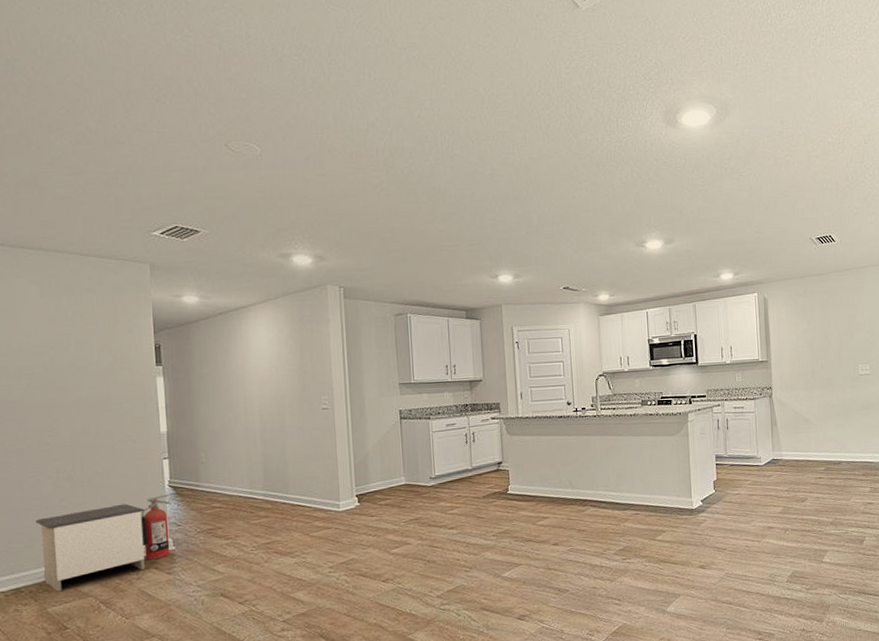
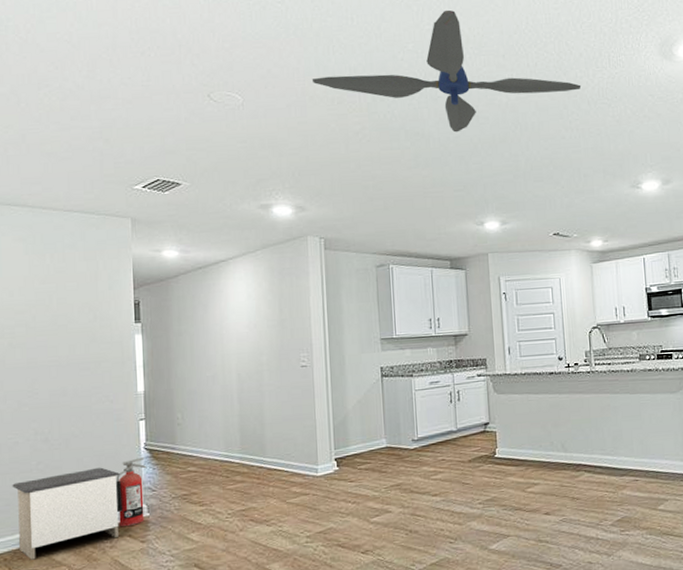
ceiling fan: none [329,69,591,189] -> present [311,9,582,133]

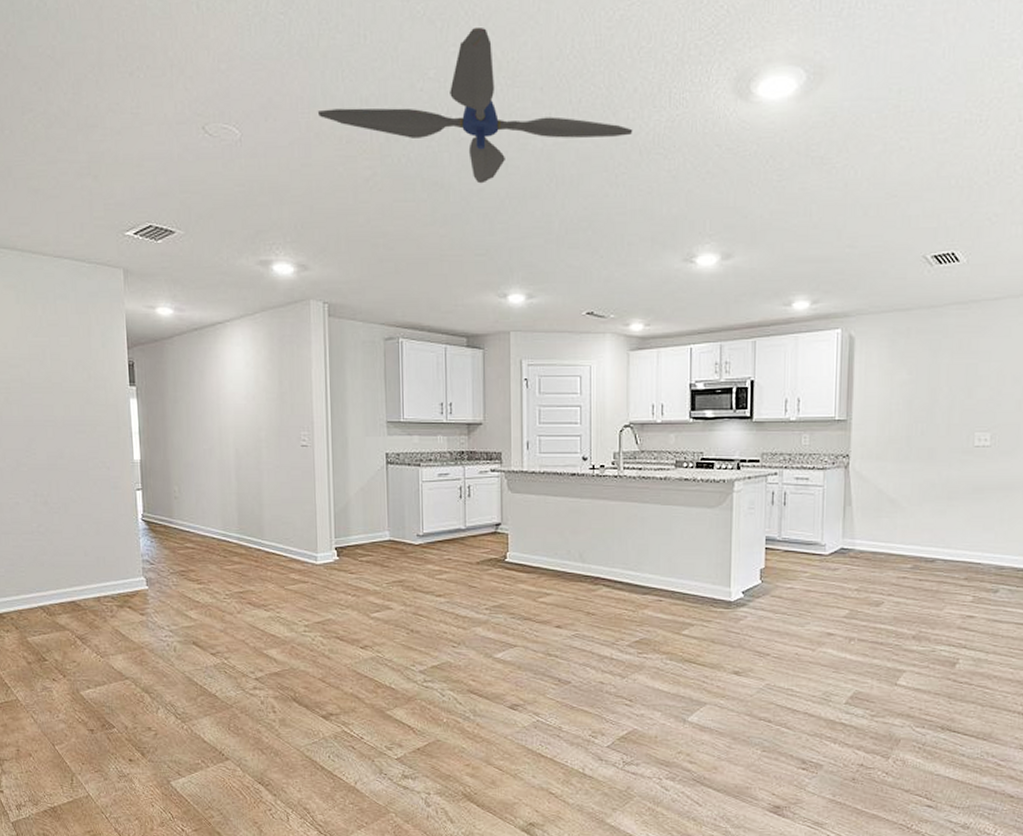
nightstand: present [12,467,120,560] -> none [15,535,119,622]
fire extinguisher: present [116,457,148,527] -> none [115,529,145,598]

